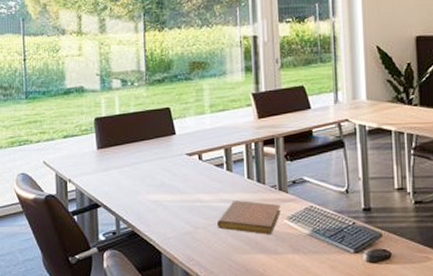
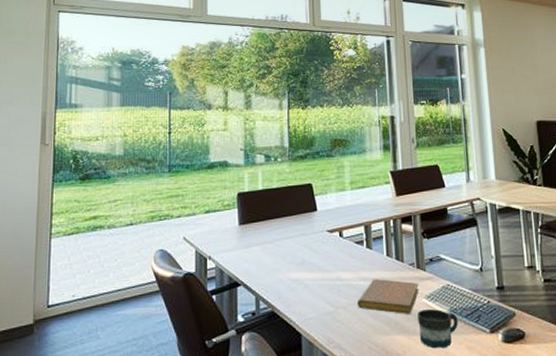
mug: none [279,230,321,267] -> present [418,309,458,349]

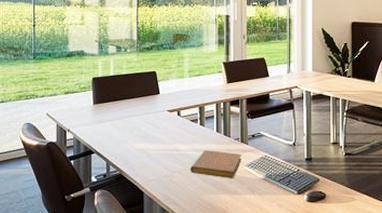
mug: present [418,309,458,349] -> none [239,175,272,205]

